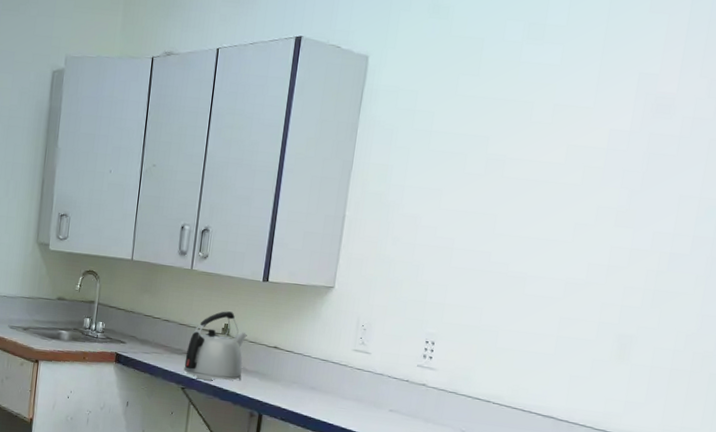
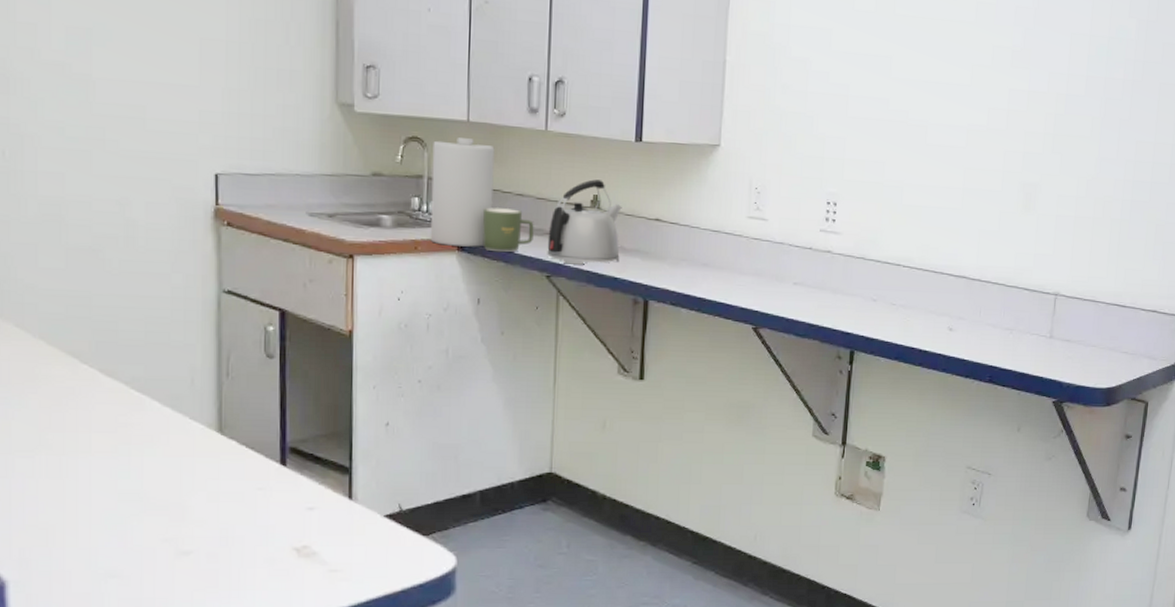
paper towel holder: none [95,272,150,361] -> present [430,138,495,247]
mug: none [135,329,176,367] -> present [483,207,534,253]

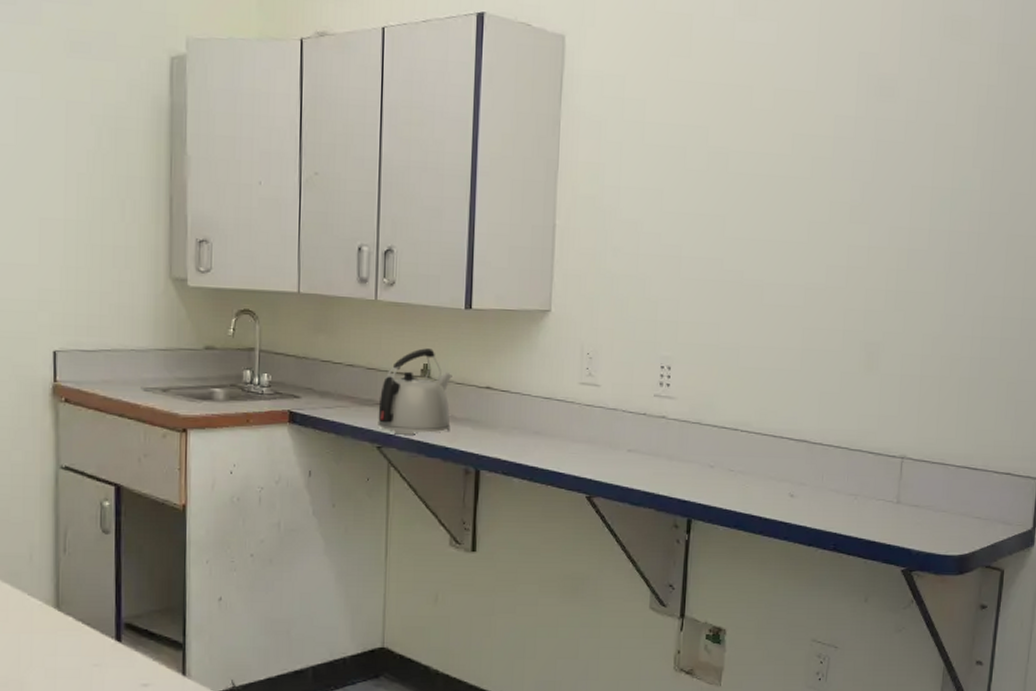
paper towel holder: present [430,138,495,247] -> none [261,309,325,419]
mug: present [483,207,534,253] -> none [314,379,364,424]

